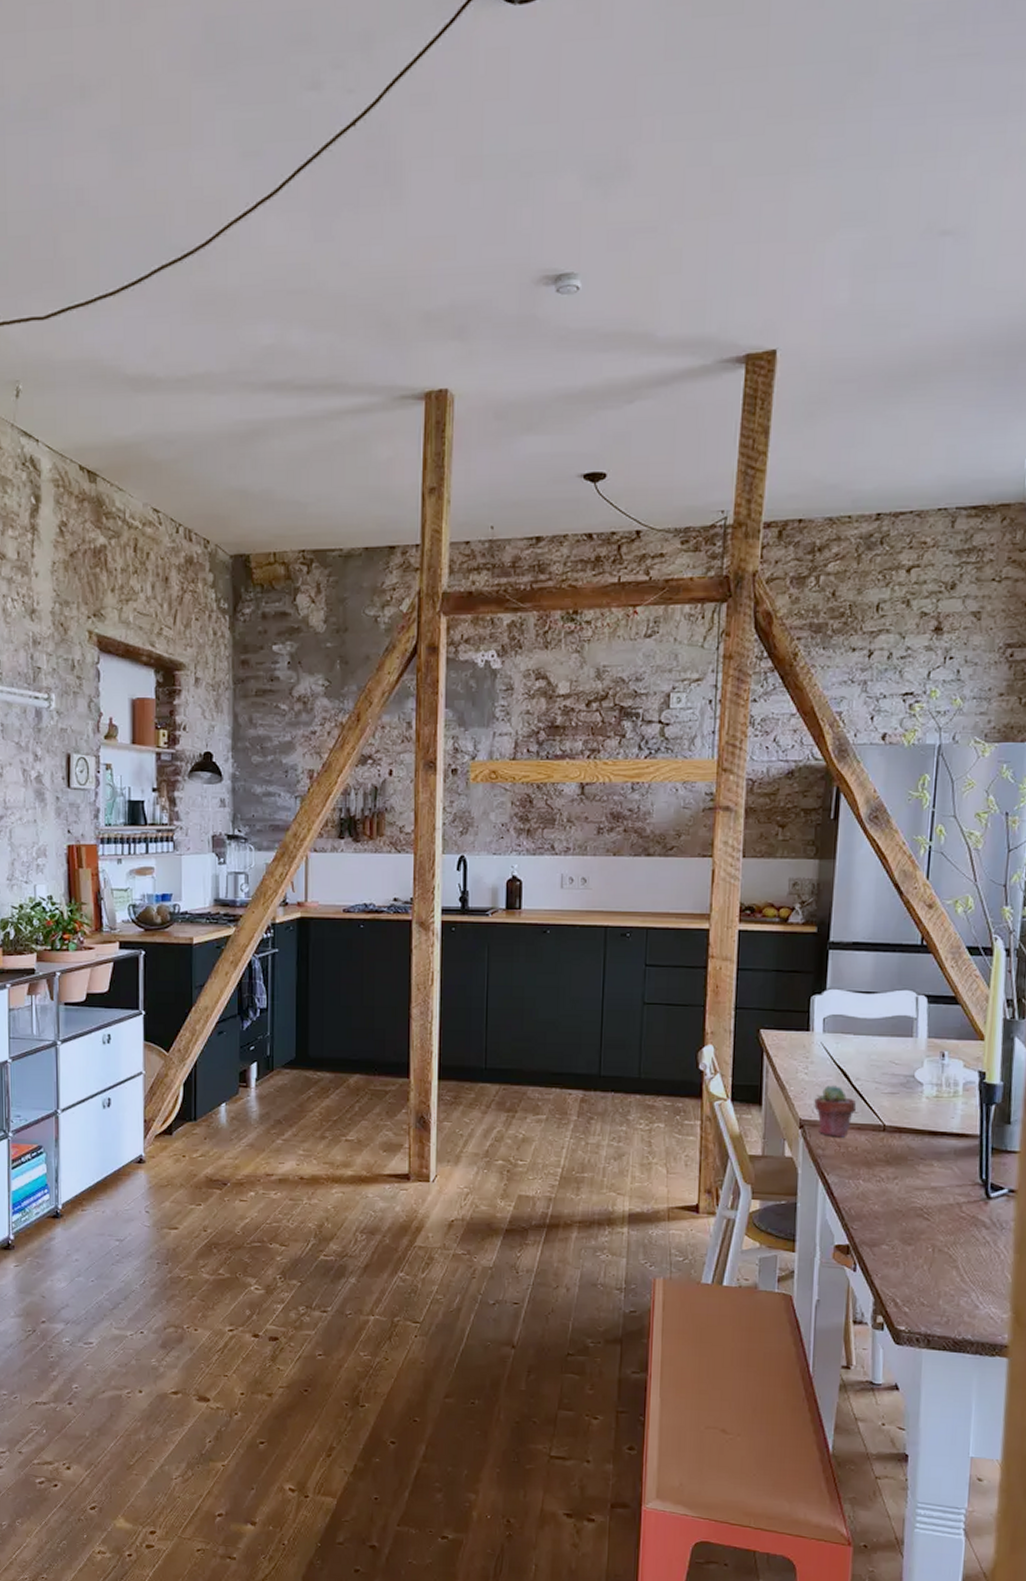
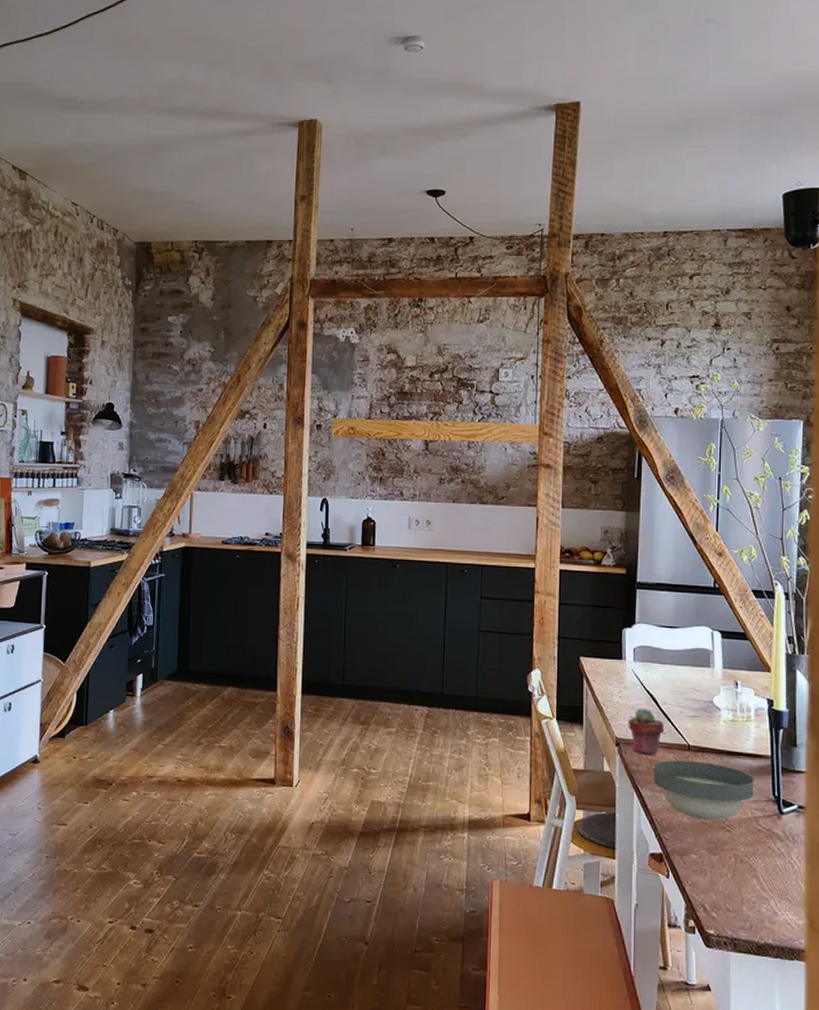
bowl: none [841,1142,959,1208] -> present [653,760,754,821]

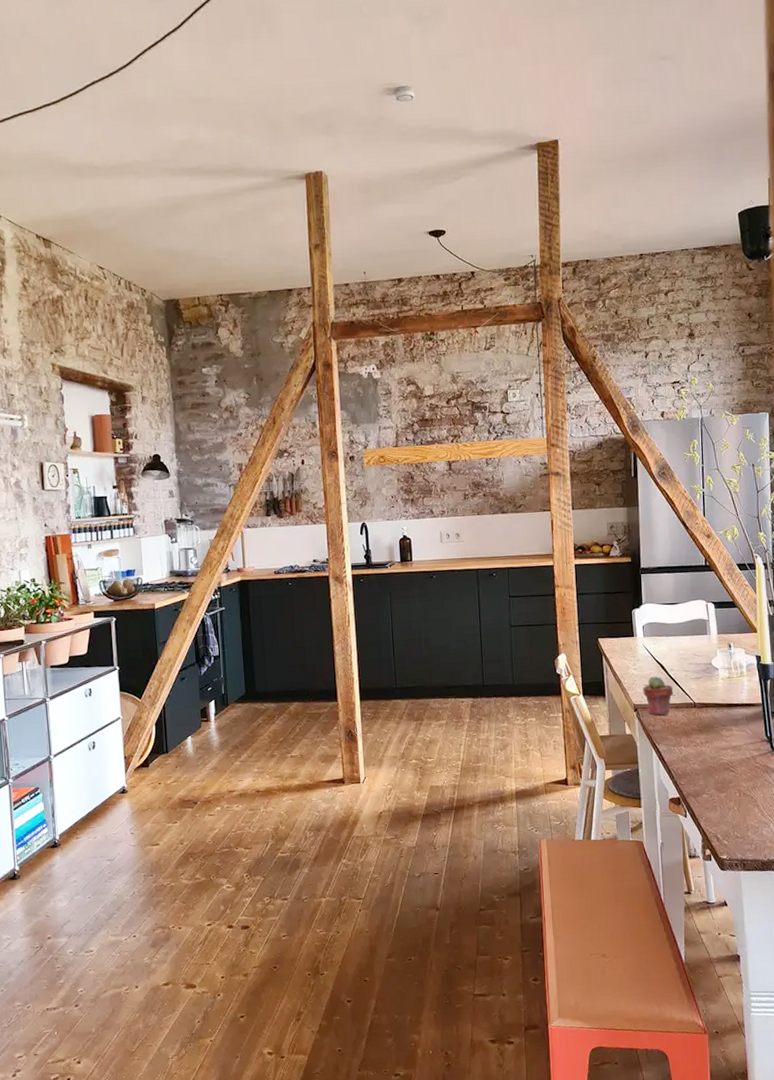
bowl: present [653,760,754,821] -> none [667,715,751,765]

